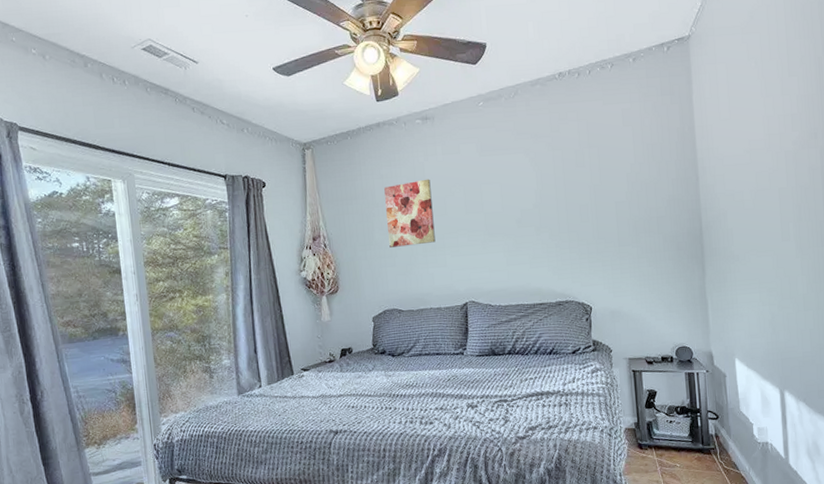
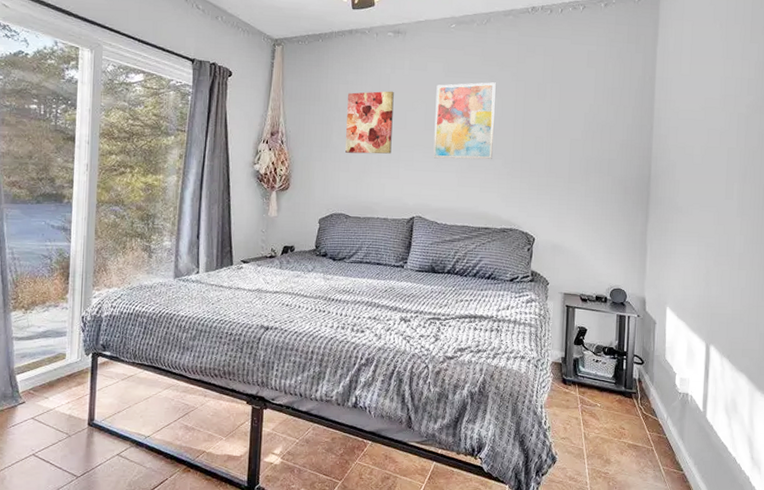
wall art: none [472,155,538,241] -> present [433,82,496,160]

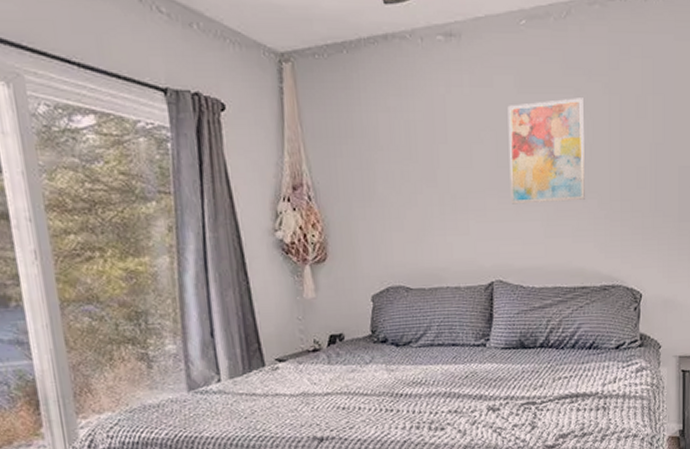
wall art: present [345,91,394,154] -> none [391,118,457,206]

